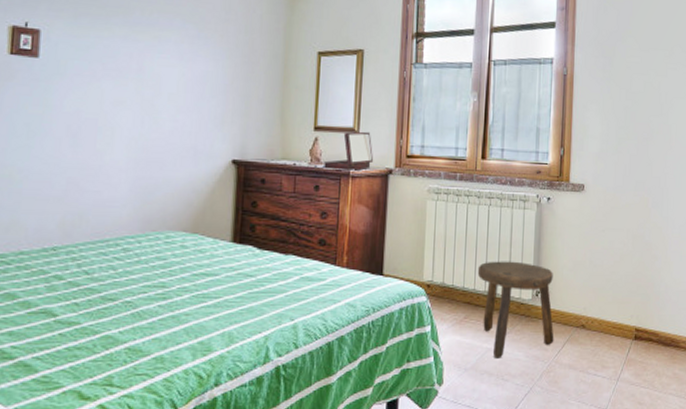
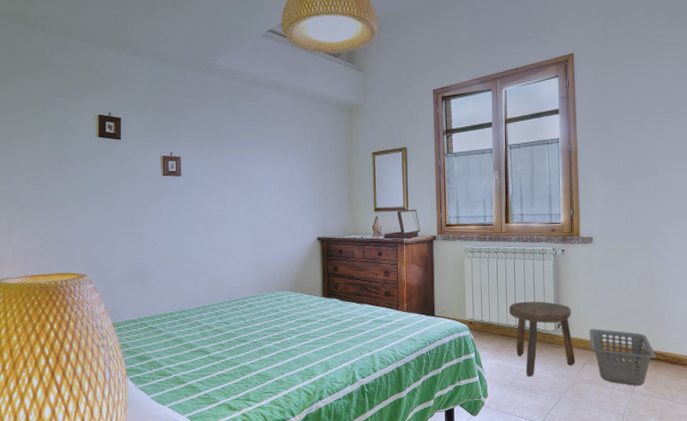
laundry basket: none [572,299,648,372] -> present [589,328,656,386]

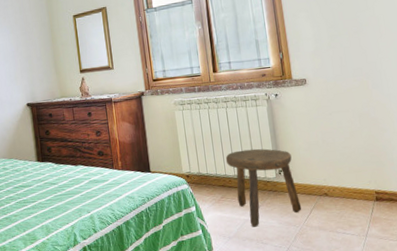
jewelry box: present [384,209,421,240] -> none [92,67,129,100]
laundry basket: present [589,328,656,386] -> none [312,172,389,229]

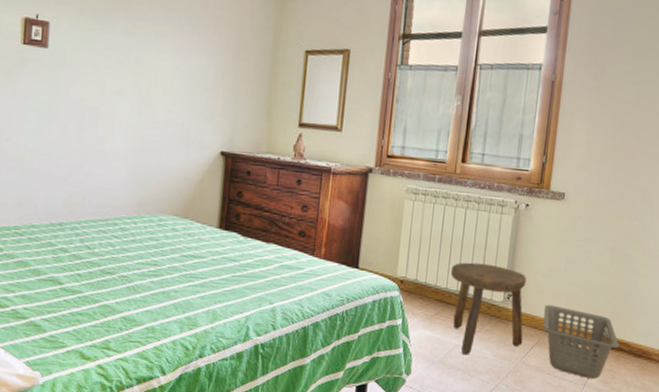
laundry basket: none [312,172,389,229] -> present [542,304,619,379]

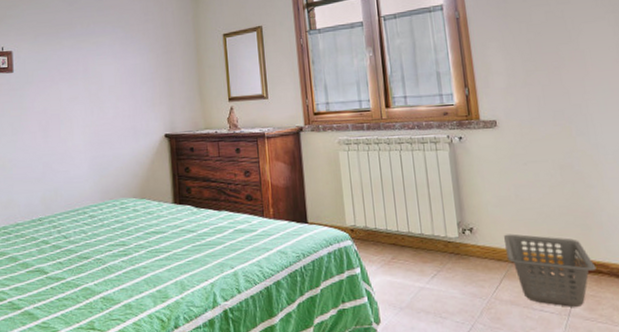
stool: present [450,262,527,355] -> none [398,201,490,297]

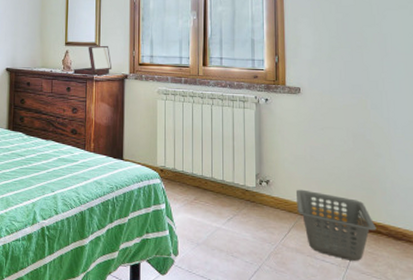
jewelry box: none [241,96,285,134] -> present [73,45,113,77]

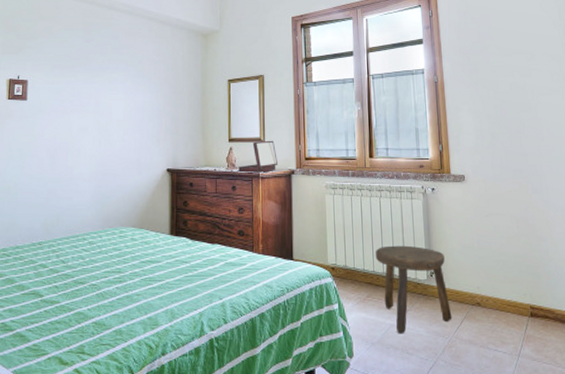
stool: none [204,152,280,237] -> present [375,245,452,334]
laundry basket: present [295,189,376,261] -> none [465,279,544,348]

